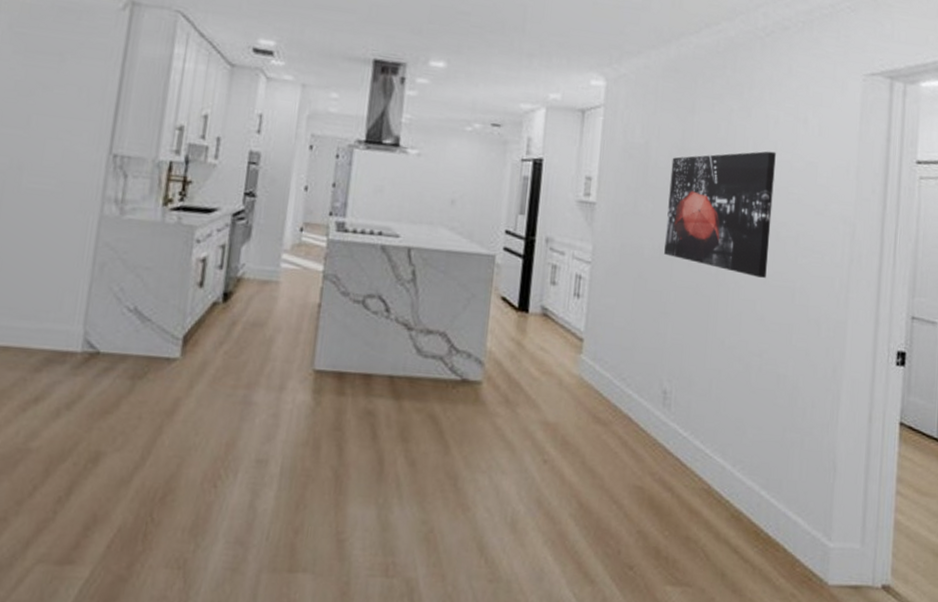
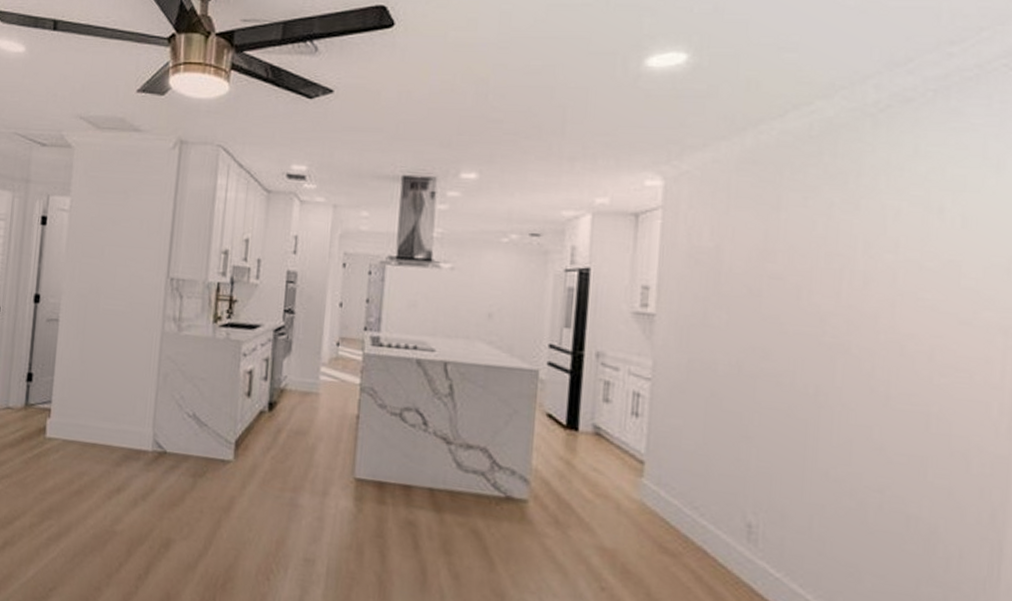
wall art: present [664,151,776,278] -> none [744,249,898,400]

